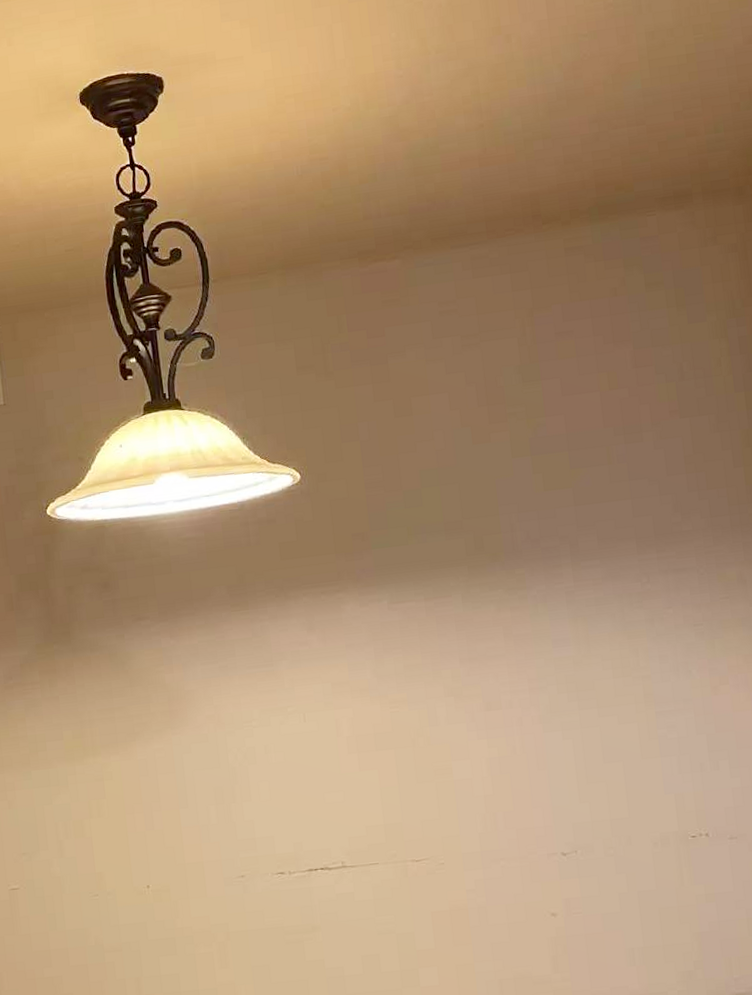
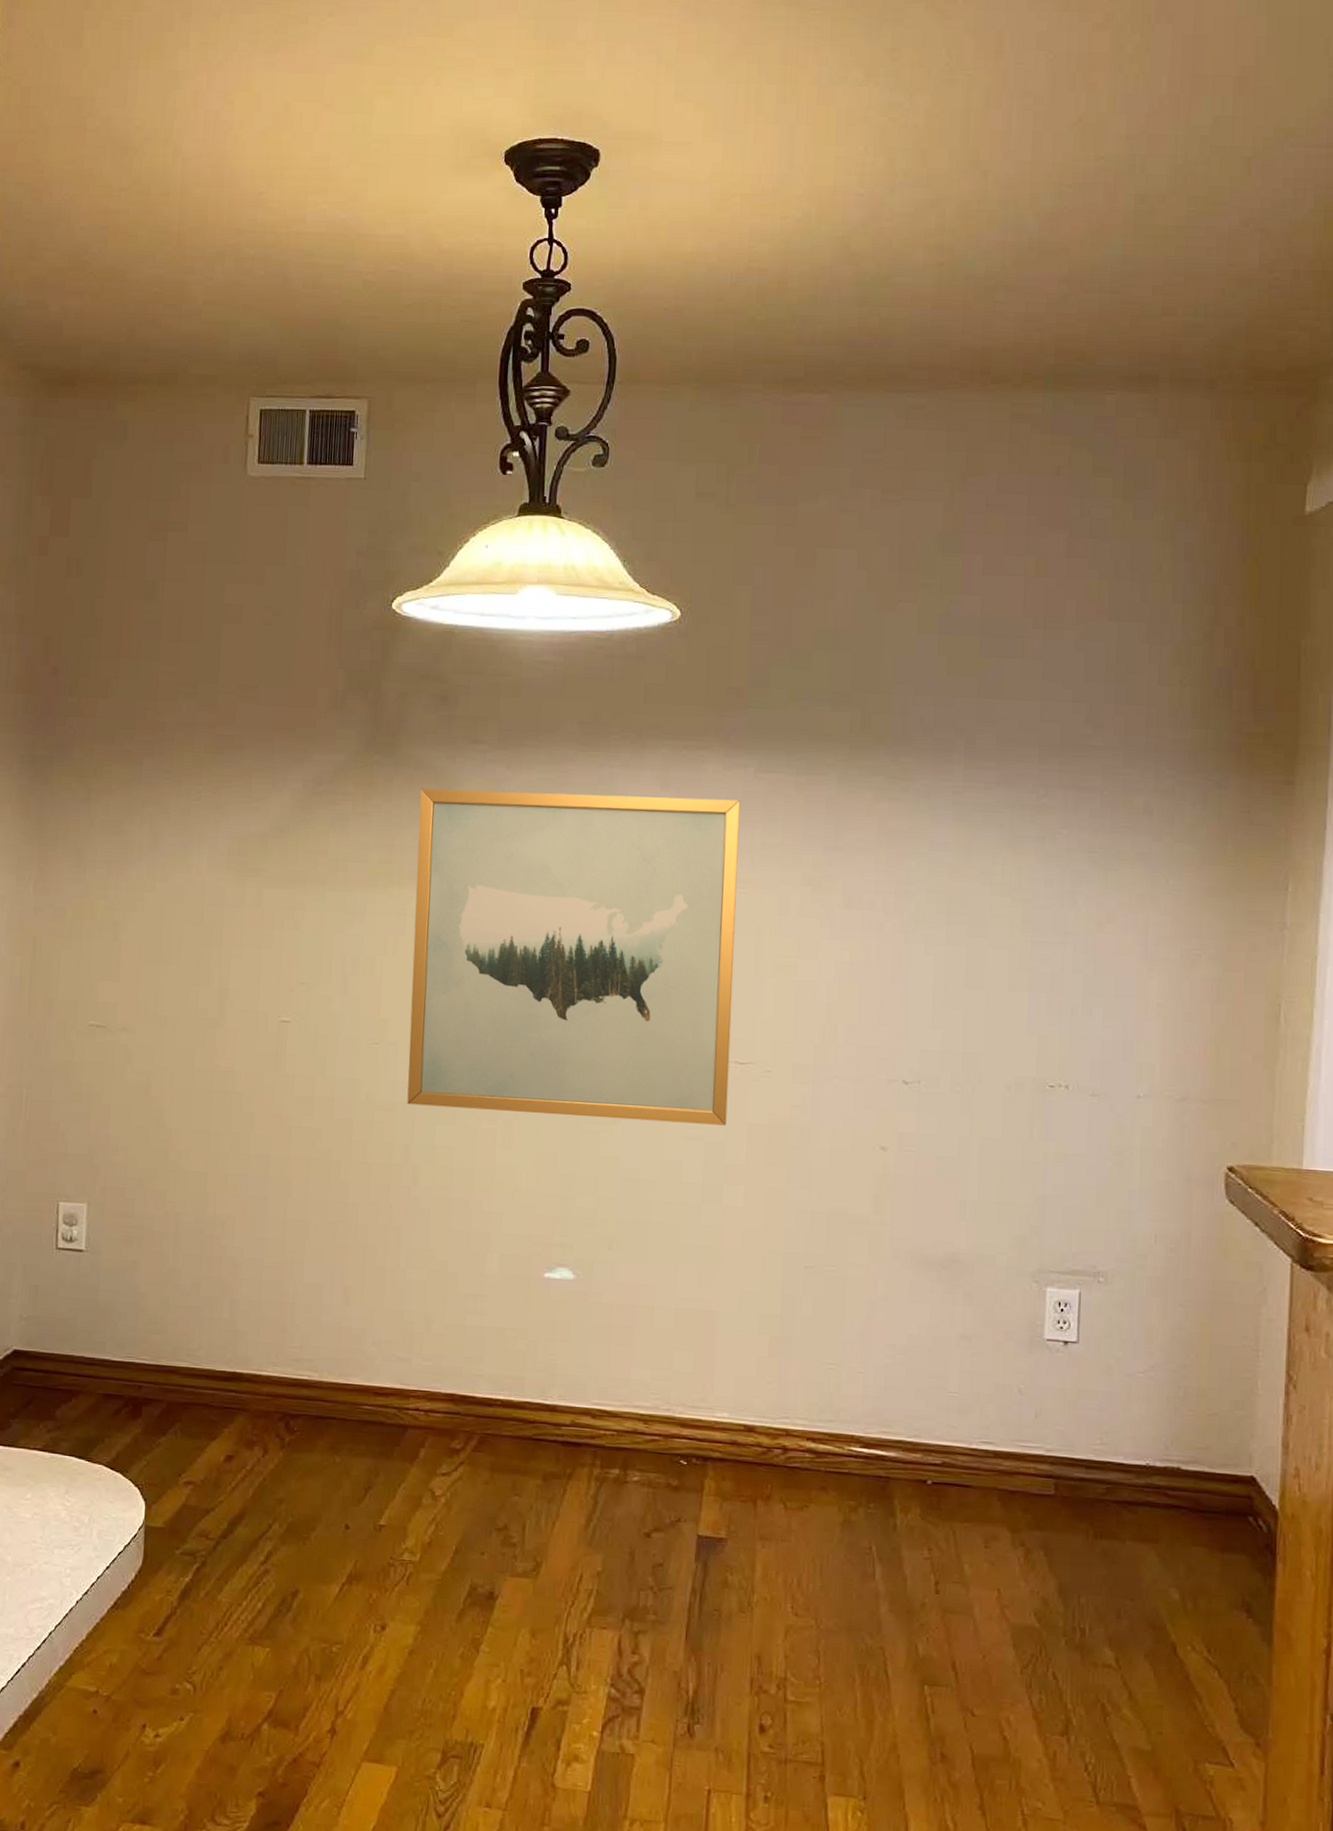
wall art: none [99,631,413,944] -> present [407,788,741,1126]

